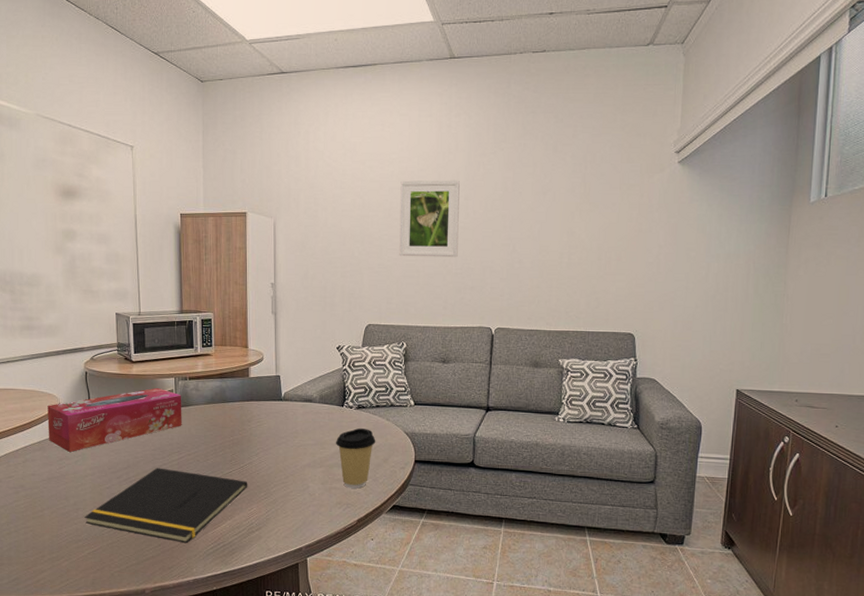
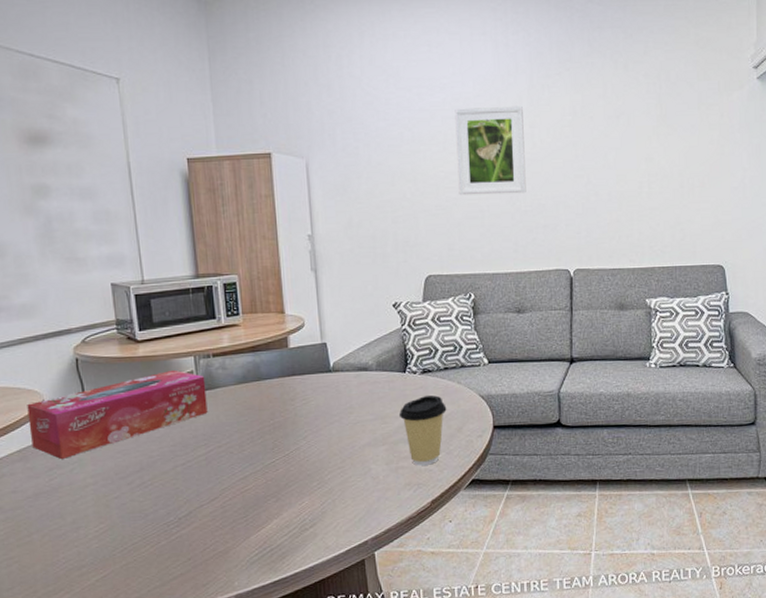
notepad: present [84,468,248,544] -> none [87,466,297,554]

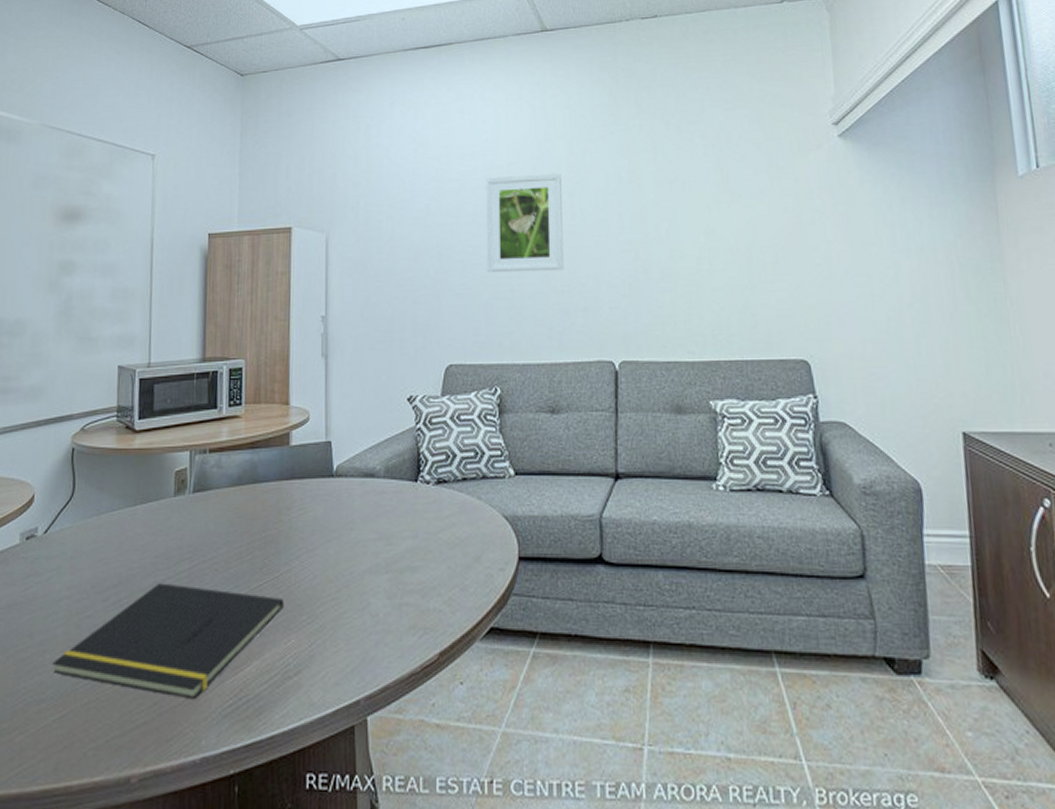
tissue box: present [27,369,208,459] -> none [14,465,199,564]
notepad: none [87,466,297,554] -> present [52,583,285,700]
coffee cup: present [398,394,447,466] -> none [406,511,463,604]

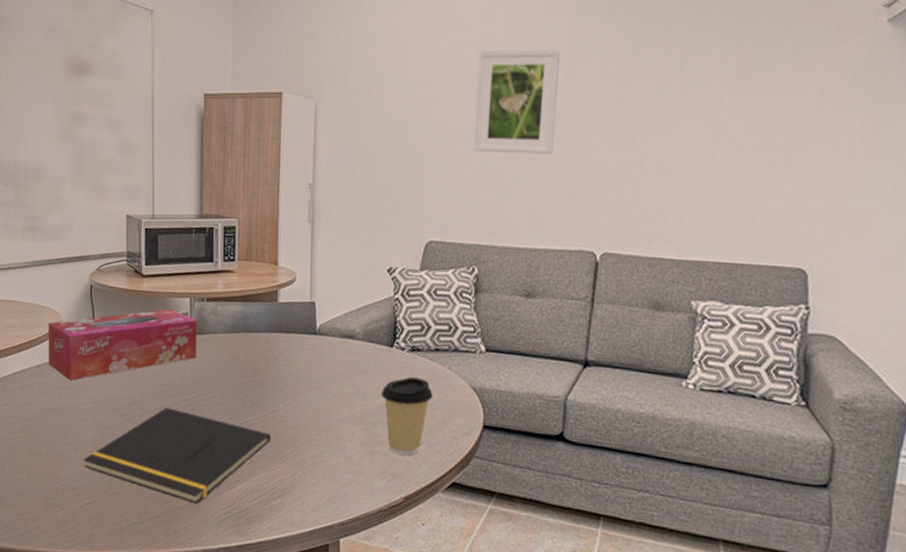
tissue box: none [14,465,199,564] -> present [48,308,198,380]
coffee cup: none [406,511,463,604] -> present [380,376,433,456]

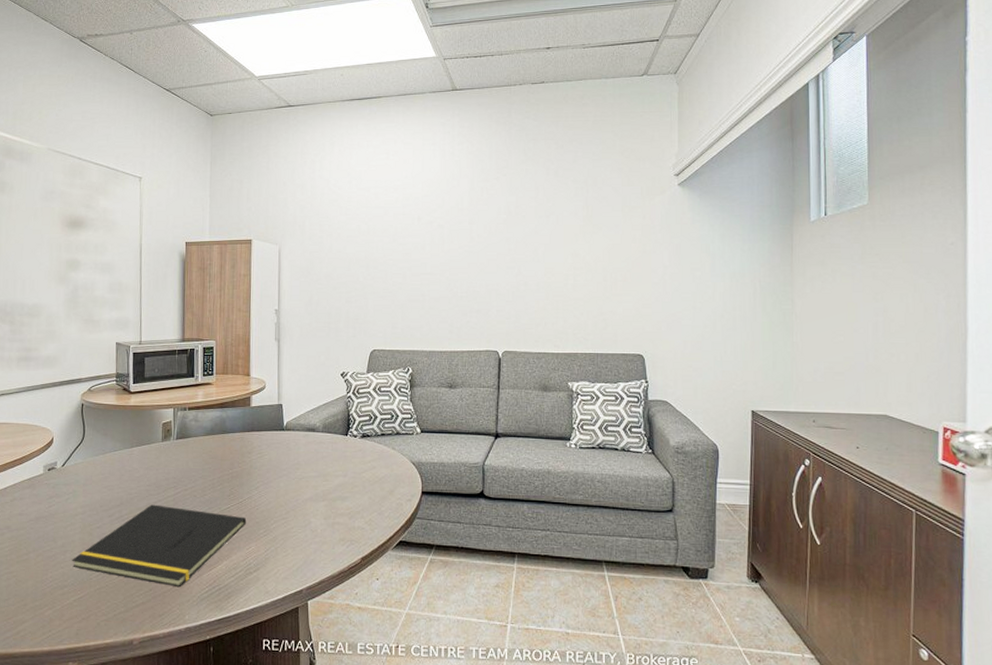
tissue box: present [48,308,198,380] -> none [39,419,180,489]
coffee cup: present [380,376,433,456] -> none [338,457,381,523]
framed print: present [473,49,560,155] -> none [404,205,464,281]

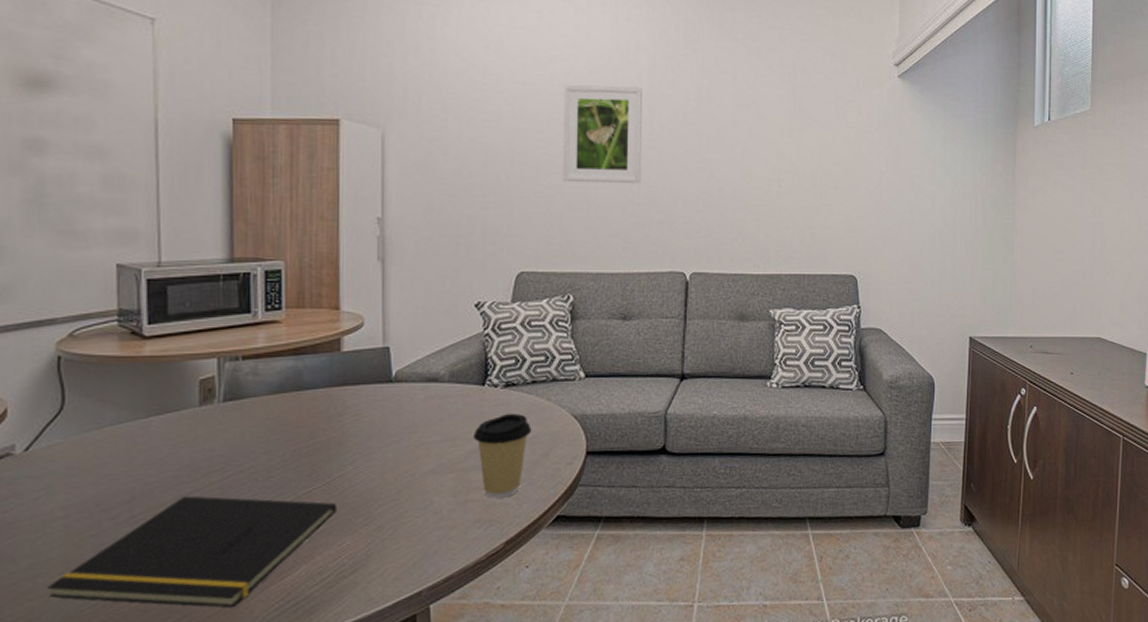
coffee cup: none [338,457,381,523] -> present [472,413,532,498]
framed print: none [404,205,464,281] -> present [563,84,642,184]

